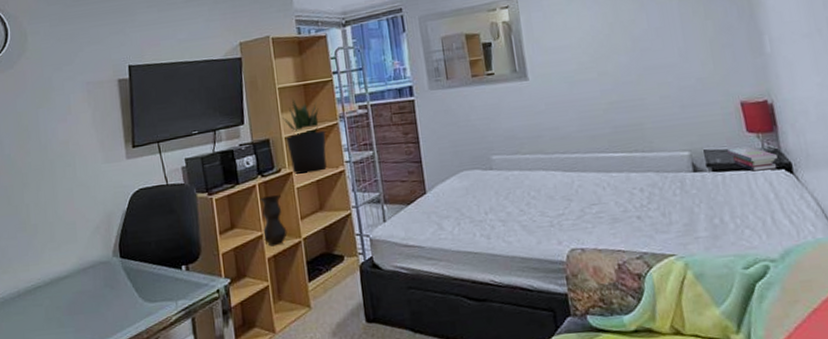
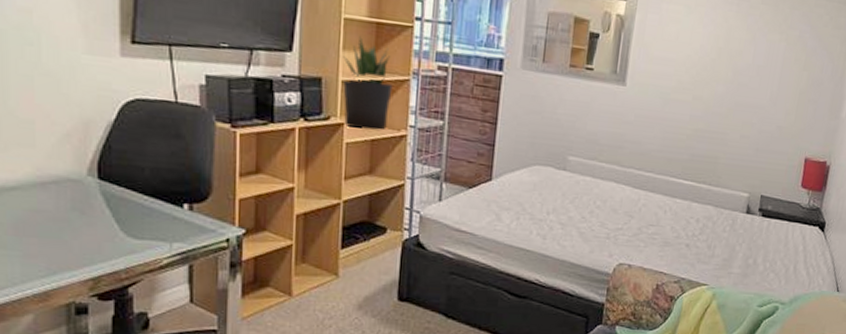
vase: present [260,195,288,247] -> none [294,144,326,203]
books: present [726,147,777,172] -> none [778,199,817,225]

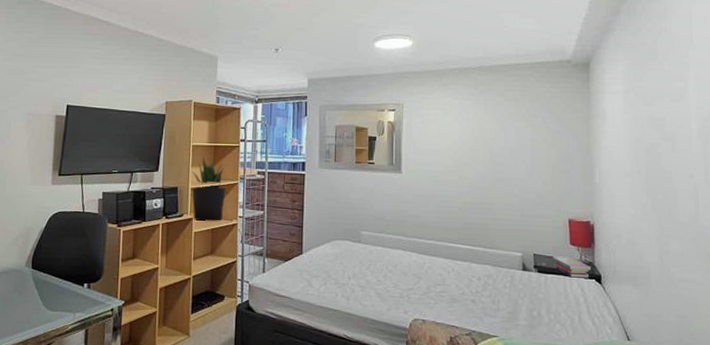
books: none [778,199,817,225] -> present [551,257,591,278]

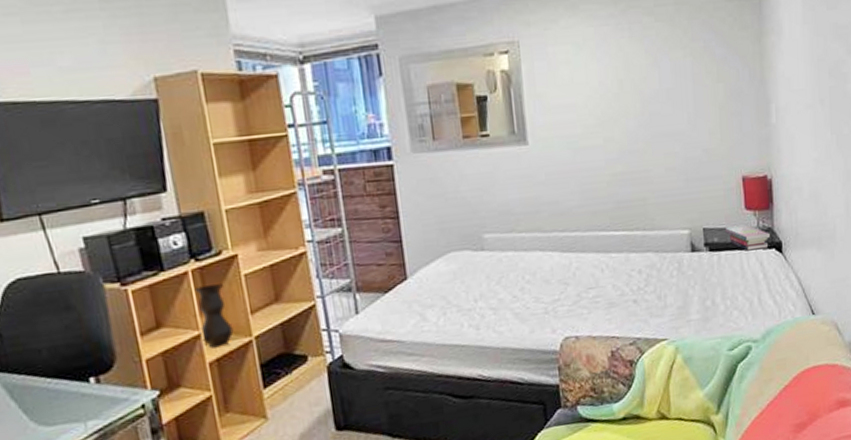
vase: none [158,235,180,279] -> present [194,284,234,348]
planter: present [192,156,226,221] -> none [221,157,283,257]

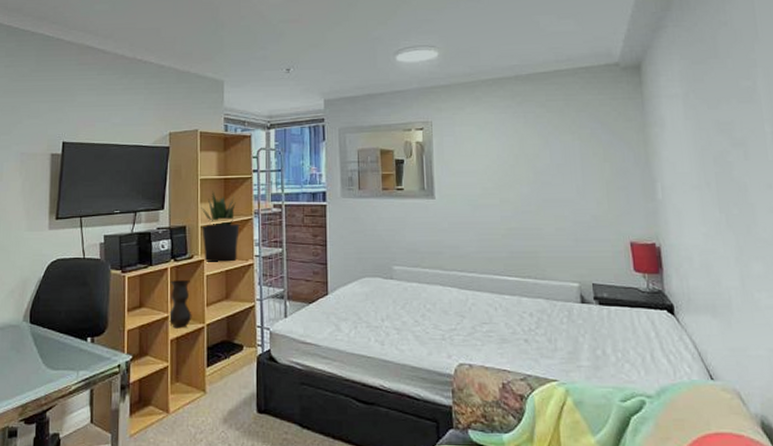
planter: none [221,157,283,257] -> present [201,190,240,262]
books: present [724,225,770,251] -> none [613,286,661,309]

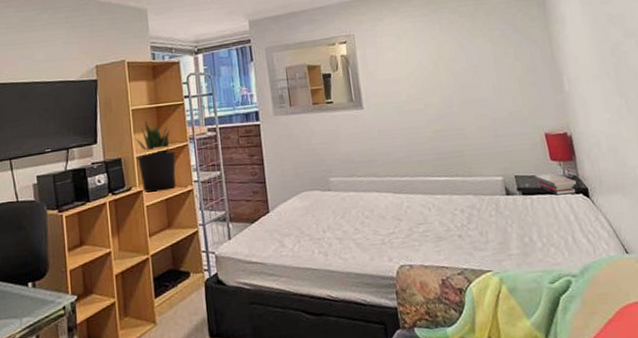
vase: present [168,280,192,329] -> none [109,213,136,263]
books: none [613,286,661,309] -> present [534,173,576,196]

